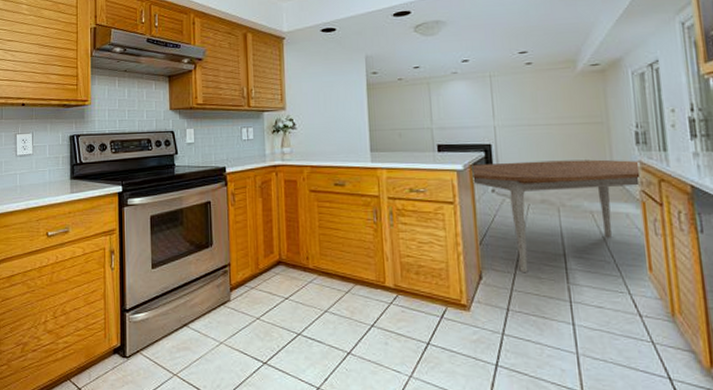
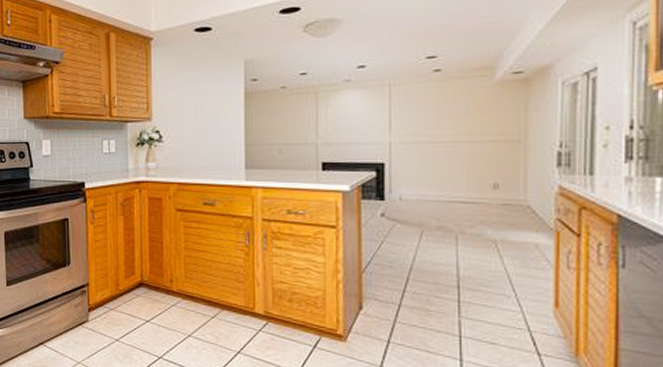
dining table: present [470,159,642,272] -> none [359,182,560,303]

